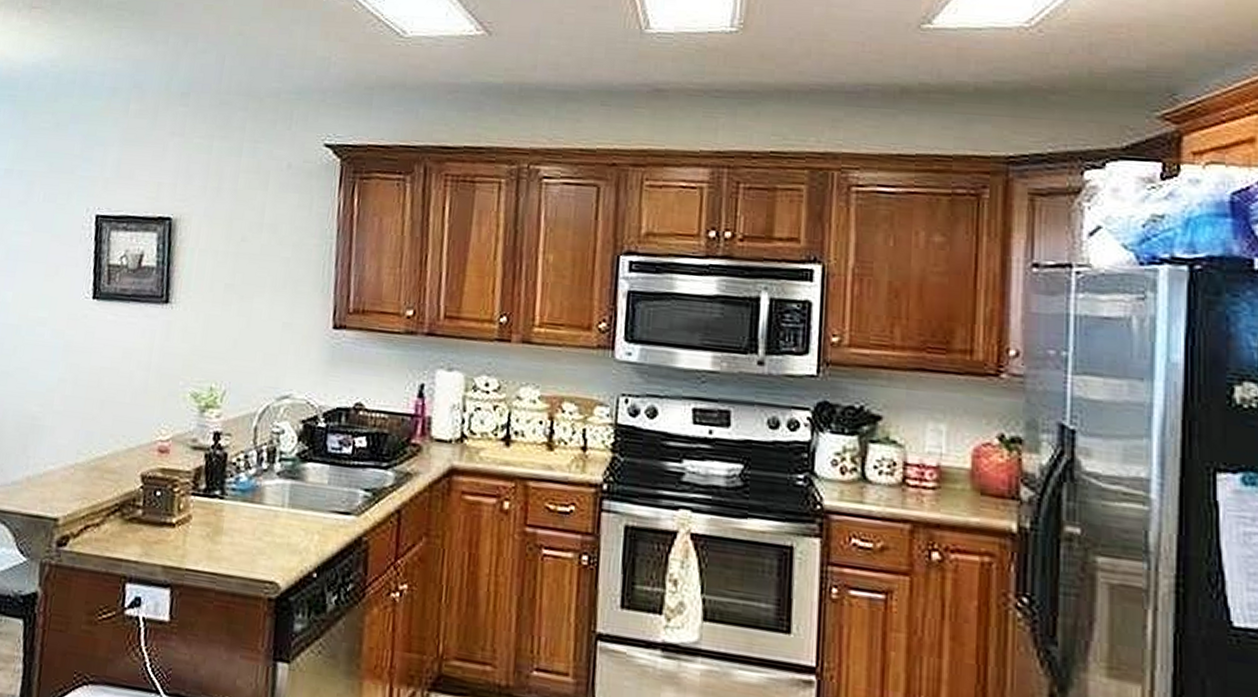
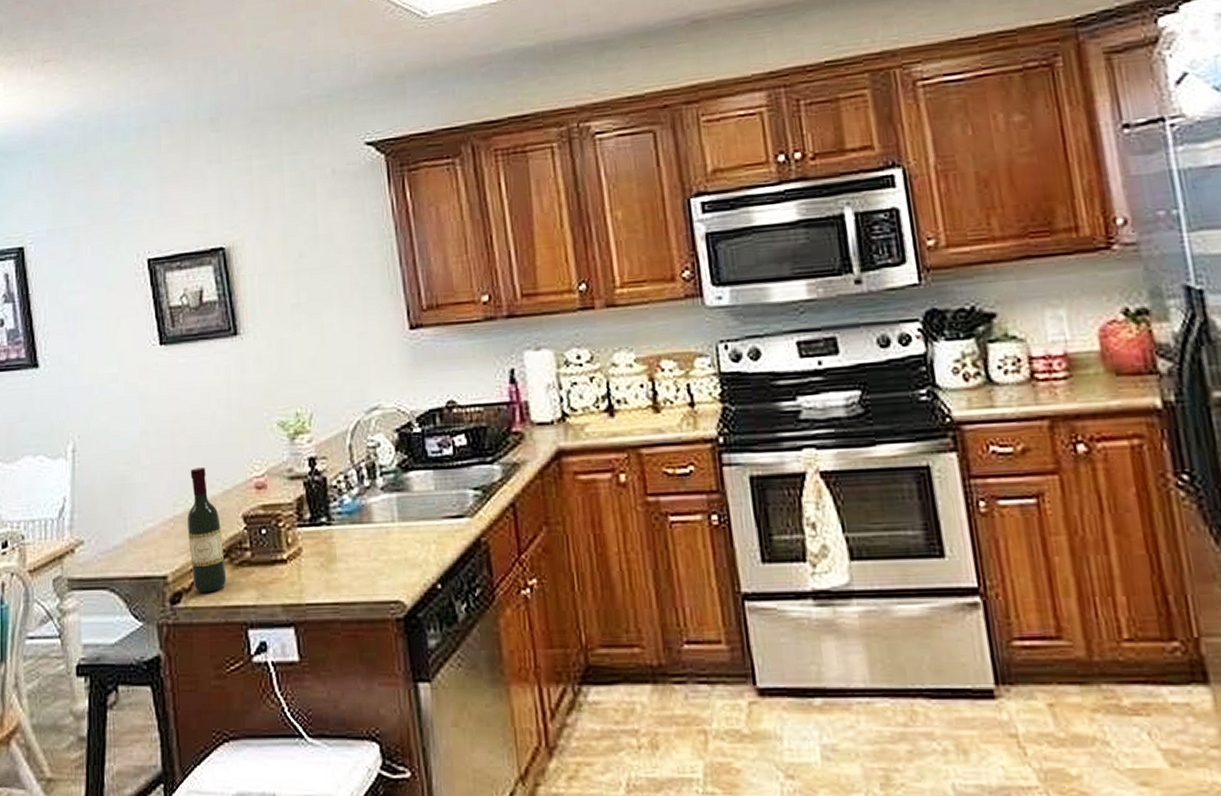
wine bottle: none [82,421,119,542] -> present [187,466,227,593]

